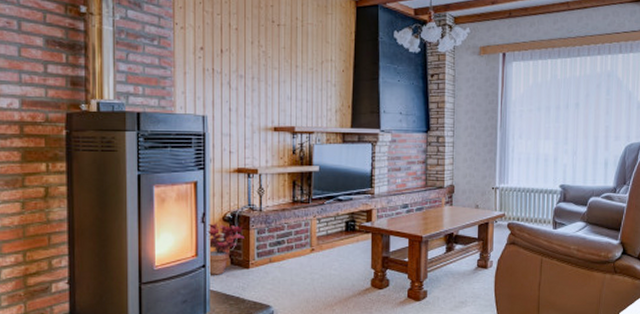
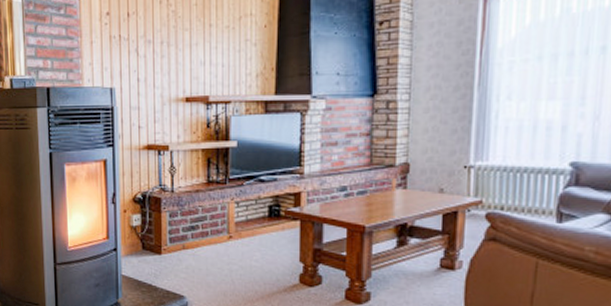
potted plant: present [206,223,244,275] -> none [117,204,156,260]

